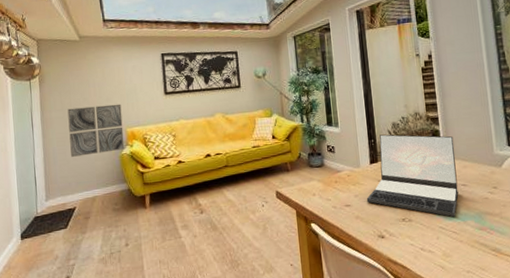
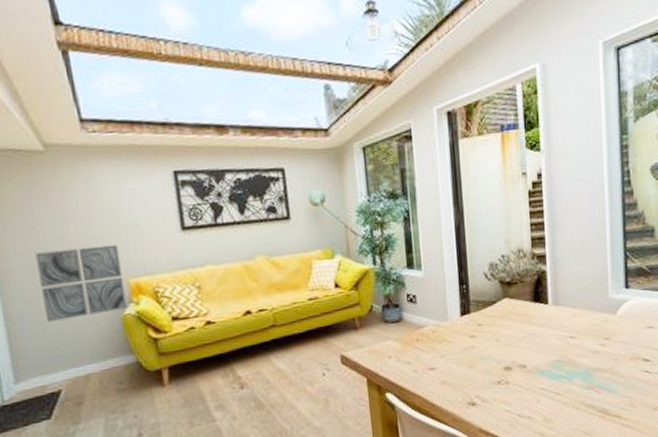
laptop: present [366,134,459,217] -> none [455,277,565,376]

